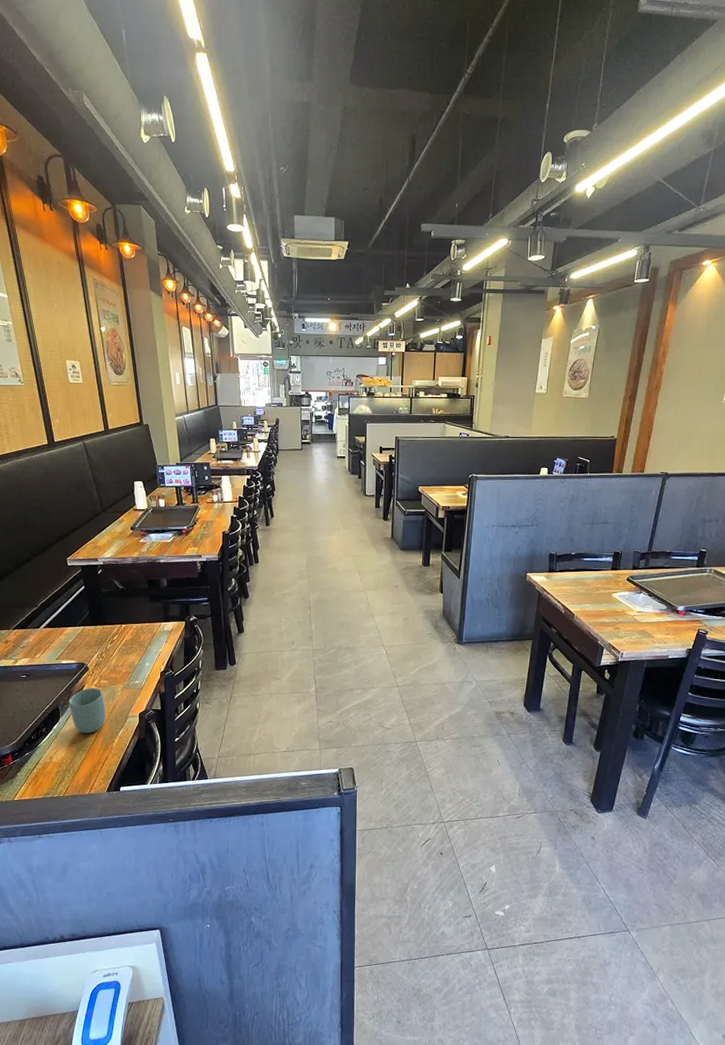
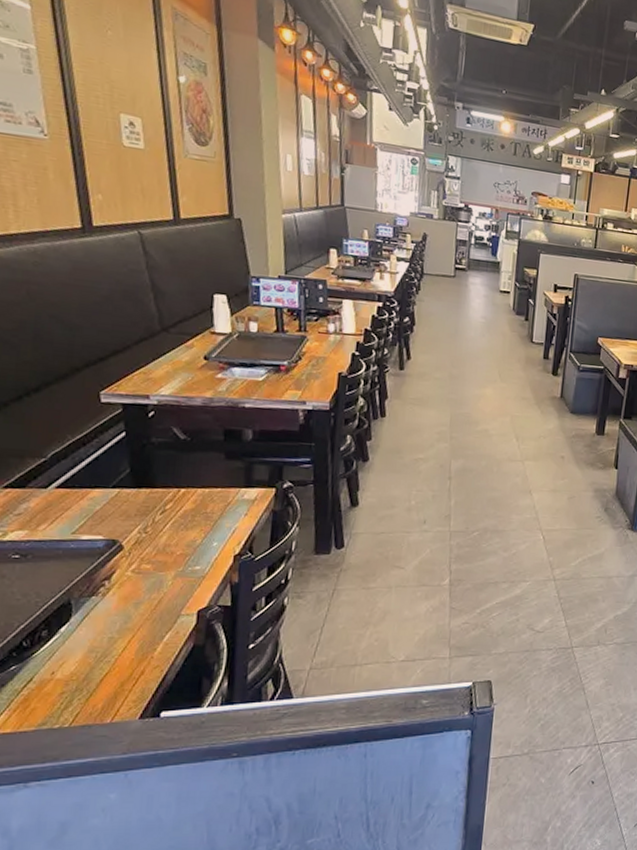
cup: present [68,688,106,734] -> none [87,575,147,639]

